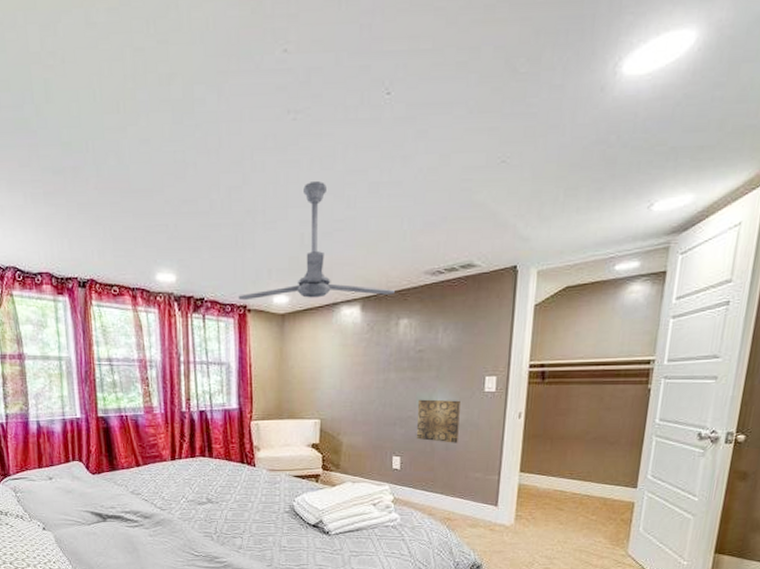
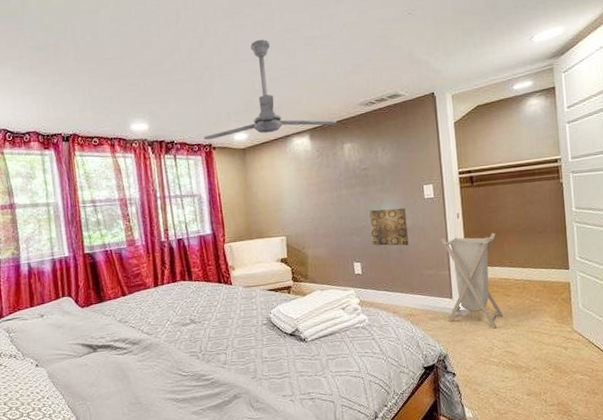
laundry hamper: none [488,438,560,543] -> present [441,233,504,329]

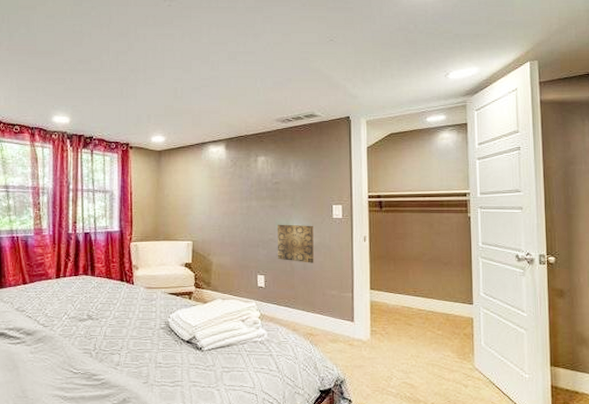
ceiling fan: present [203,40,337,141] -> none [122,50,253,139]
laundry hamper: present [441,233,504,329] -> none [346,258,404,358]

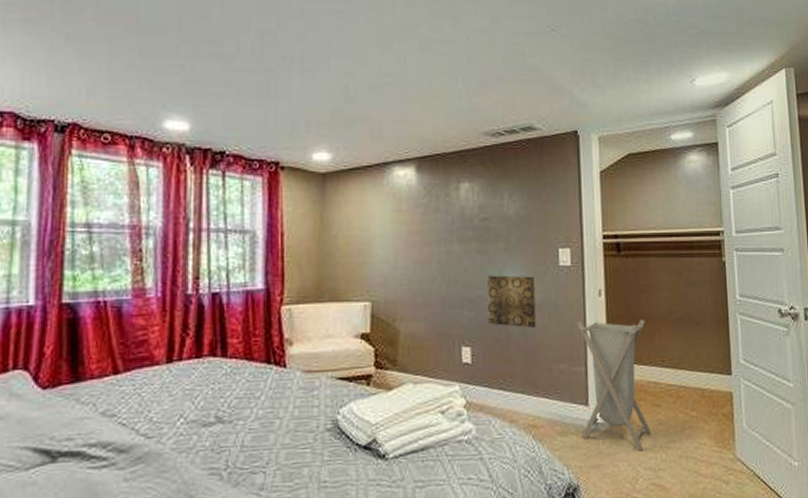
laundry hamper: none [346,258,404,358] -> present [577,319,652,451]

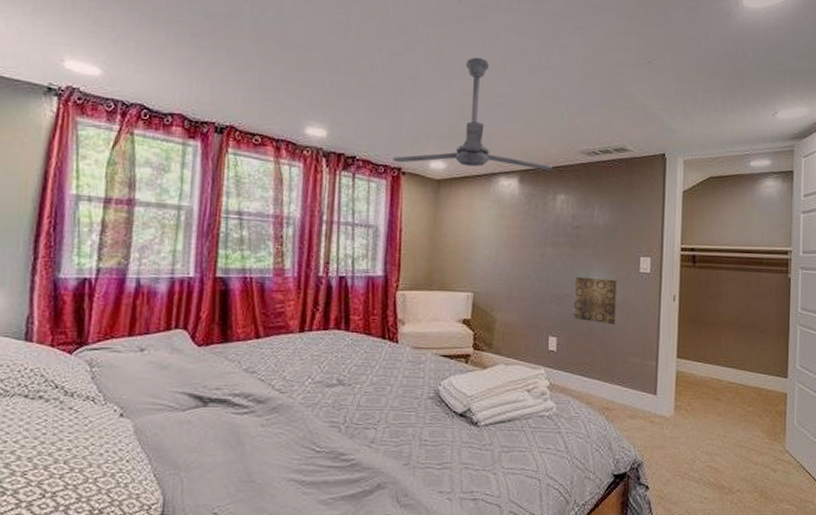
ceiling fan: none [269,33,453,156] -> present [393,58,552,170]
laundry hamper: present [577,319,652,451] -> none [648,321,713,437]

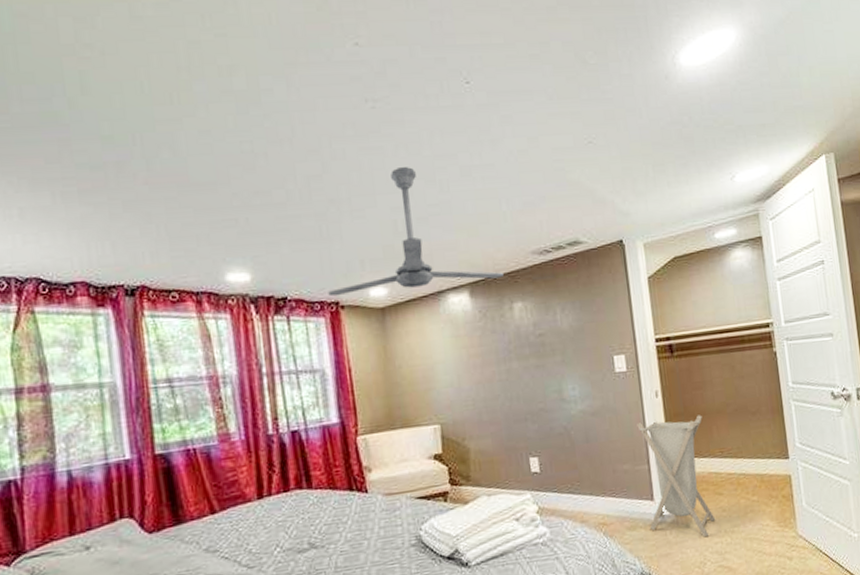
wall art: present [573,276,617,325] -> none [547,384,598,435]
laundry hamper: none [648,321,713,437] -> present [637,415,716,538]

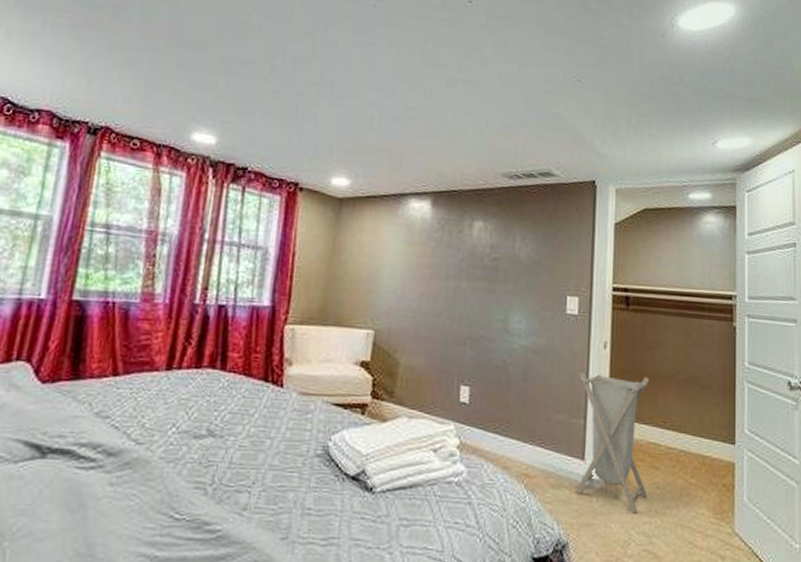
ceiling fan: present [328,167,503,297] -> none [289,66,470,193]

